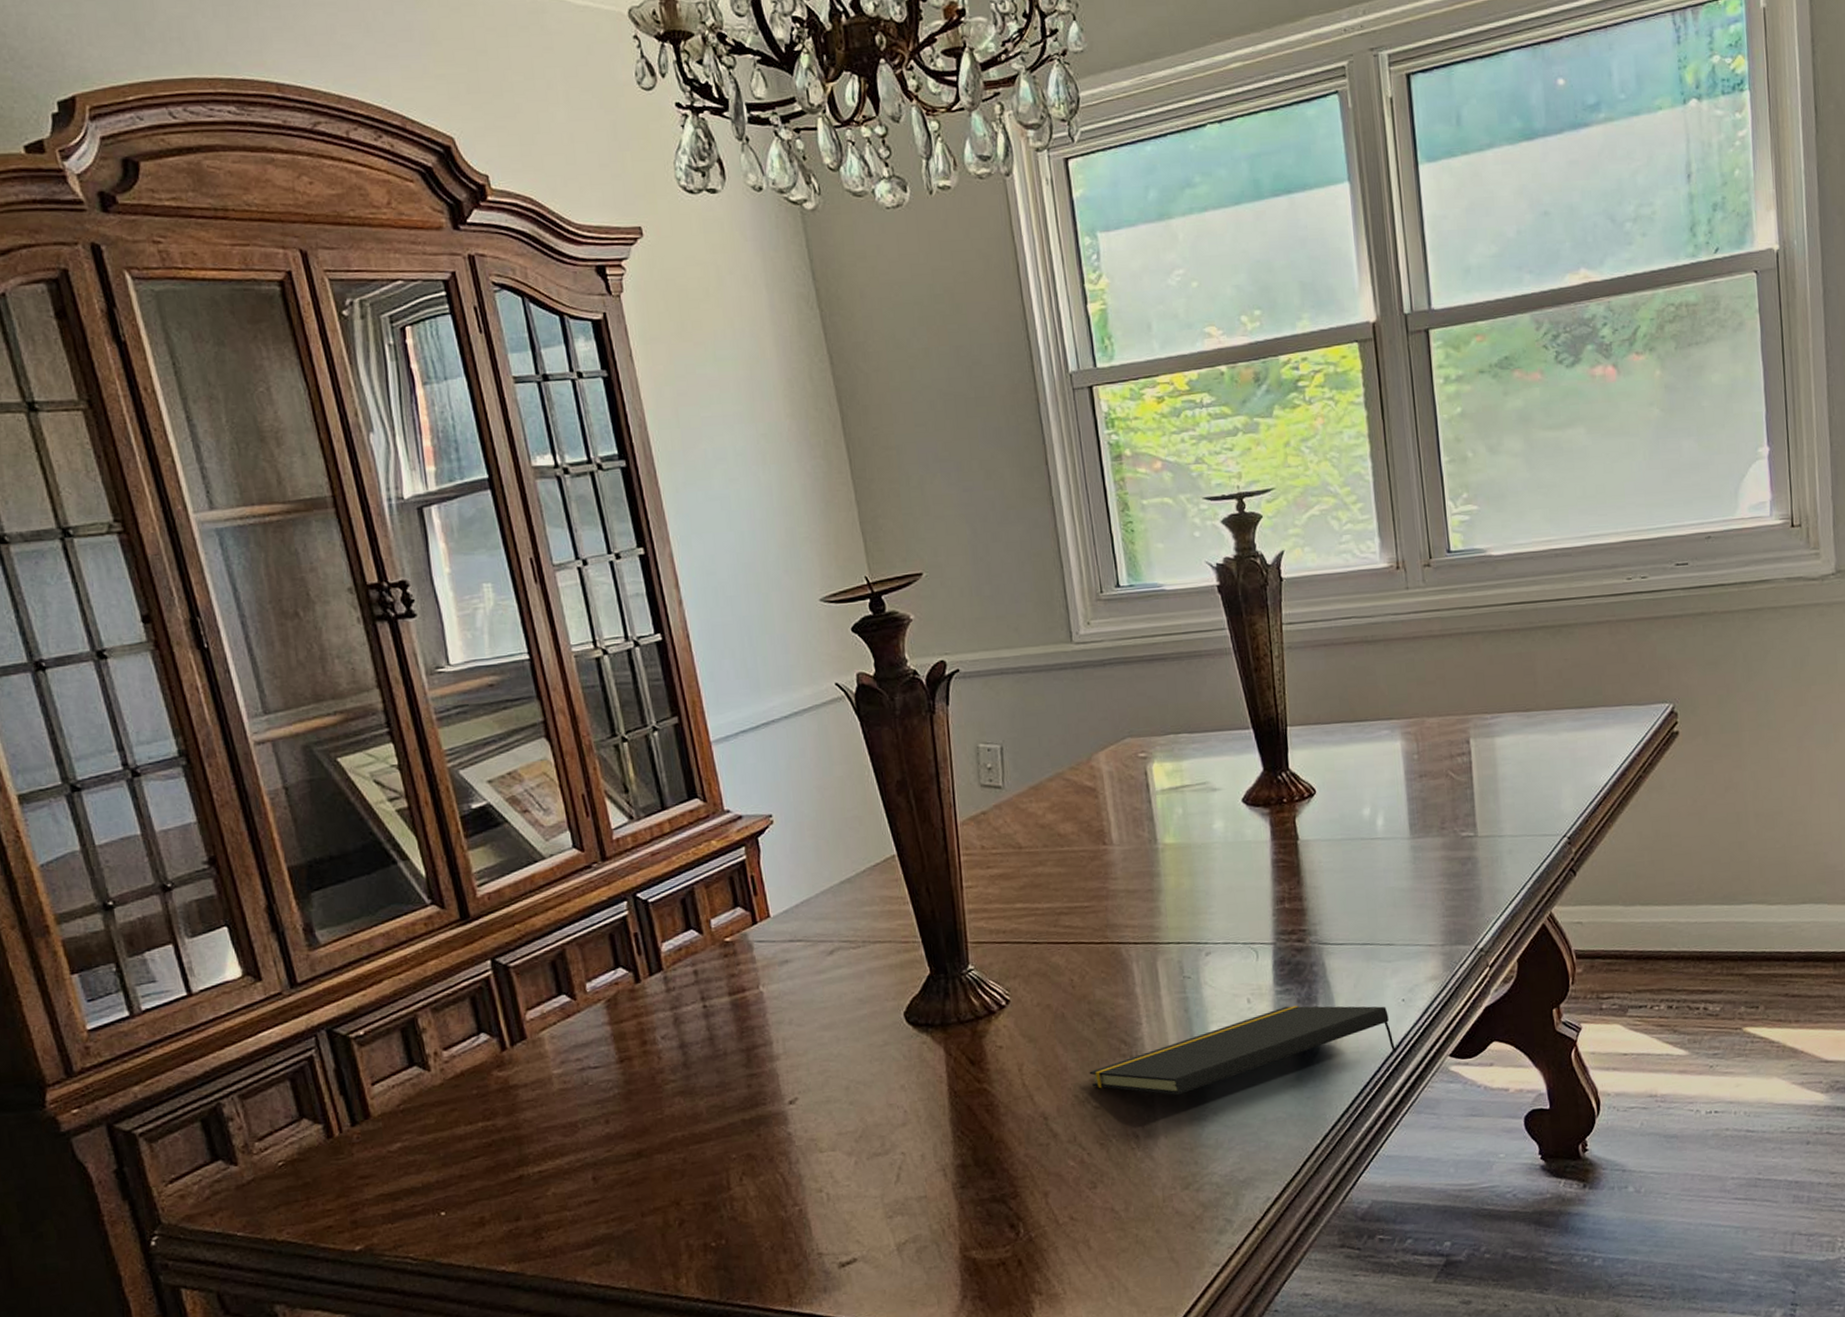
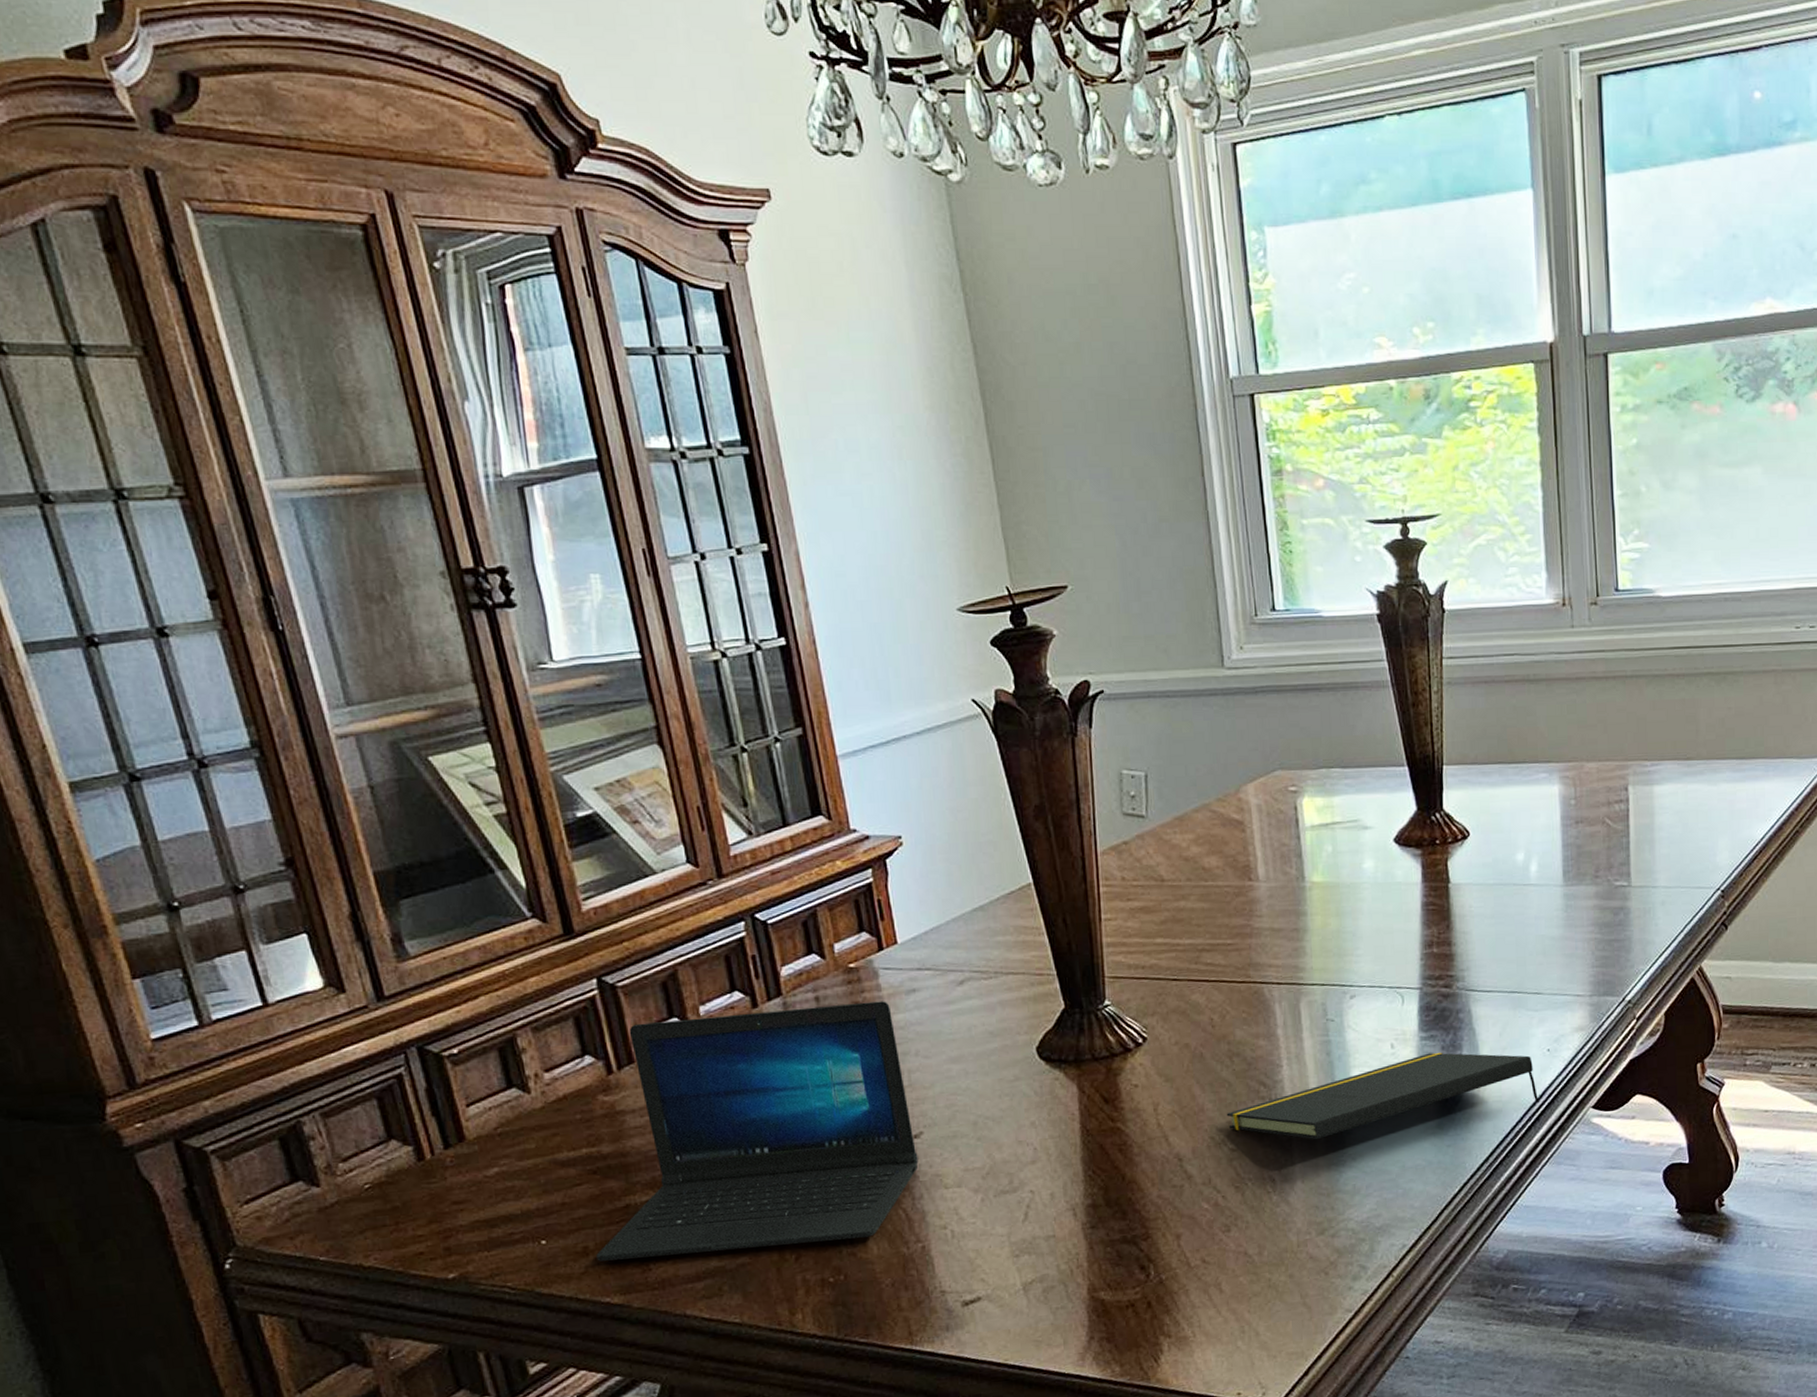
laptop: none [492,972,794,1231] -> present [596,1001,919,1261]

